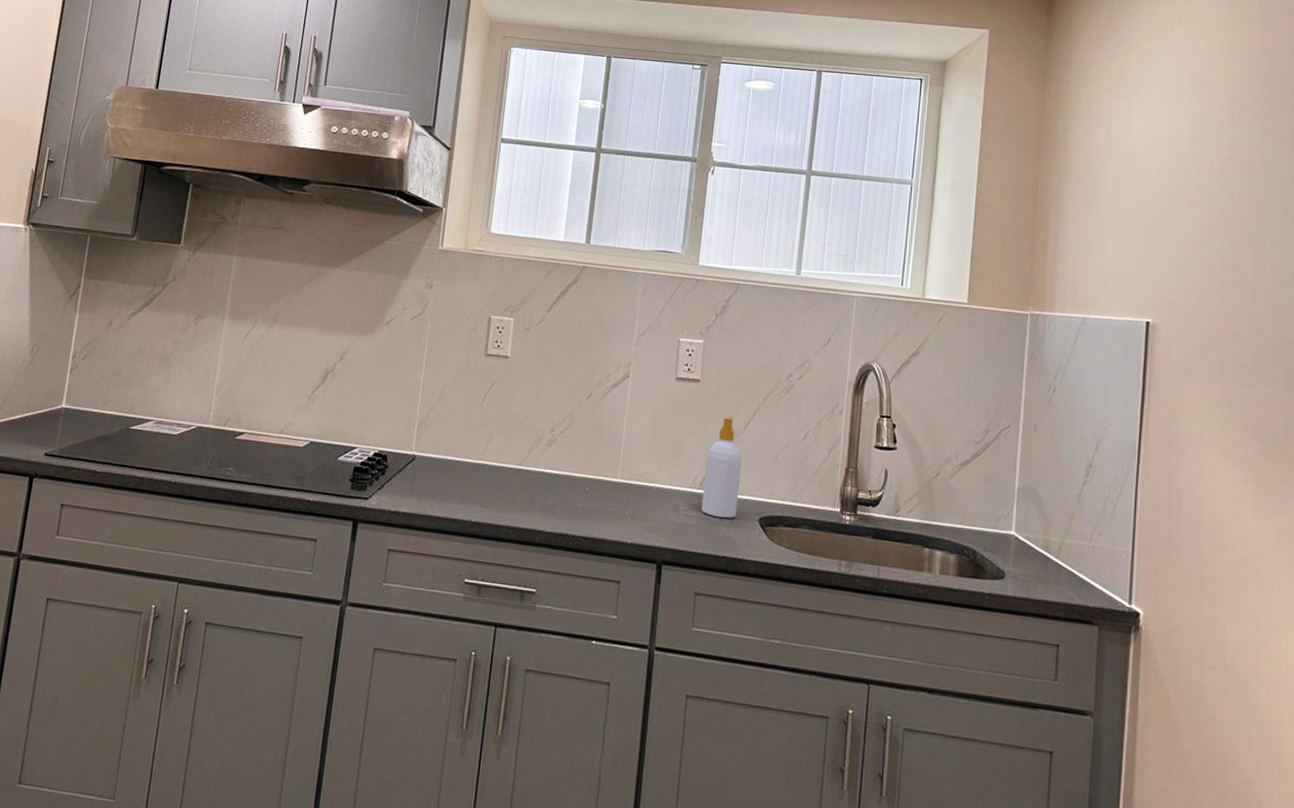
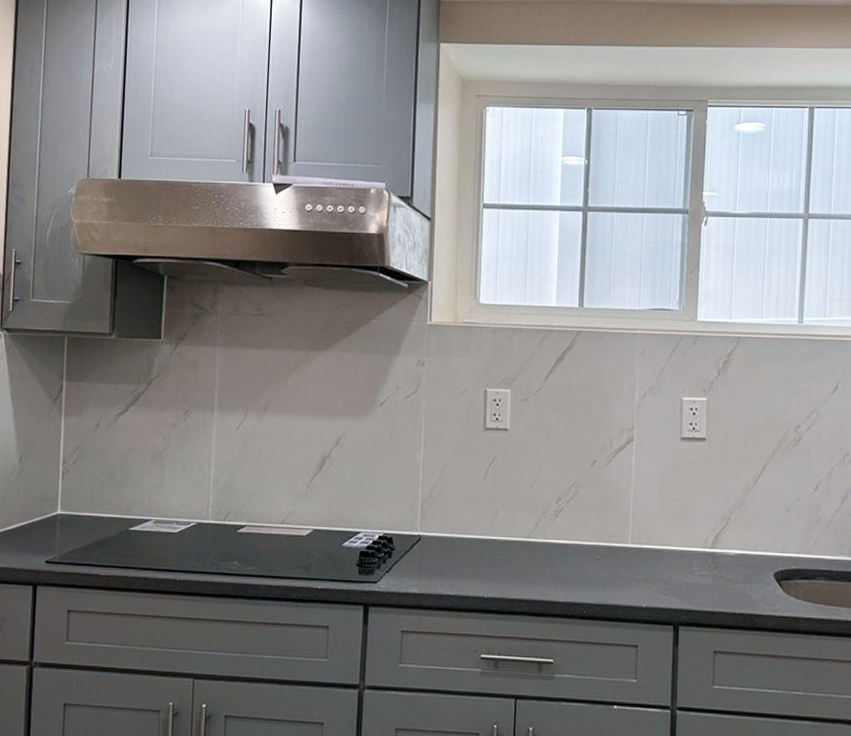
soap bottle: present [701,416,743,519] -> none [715,473,754,575]

